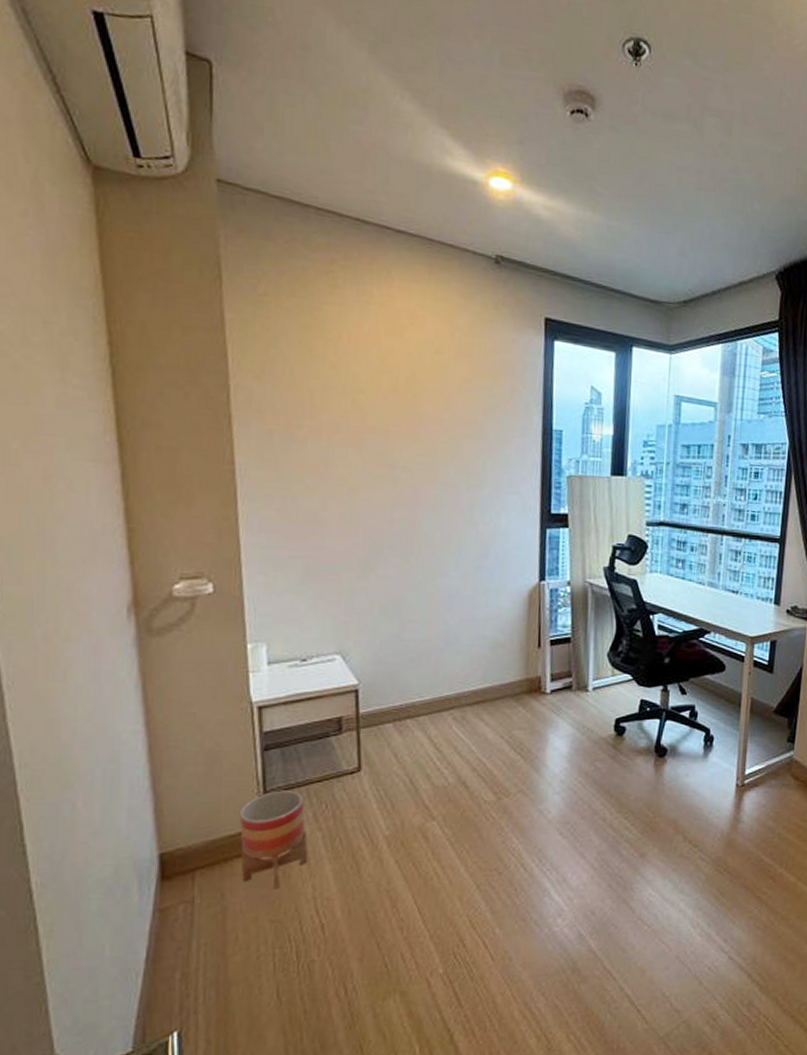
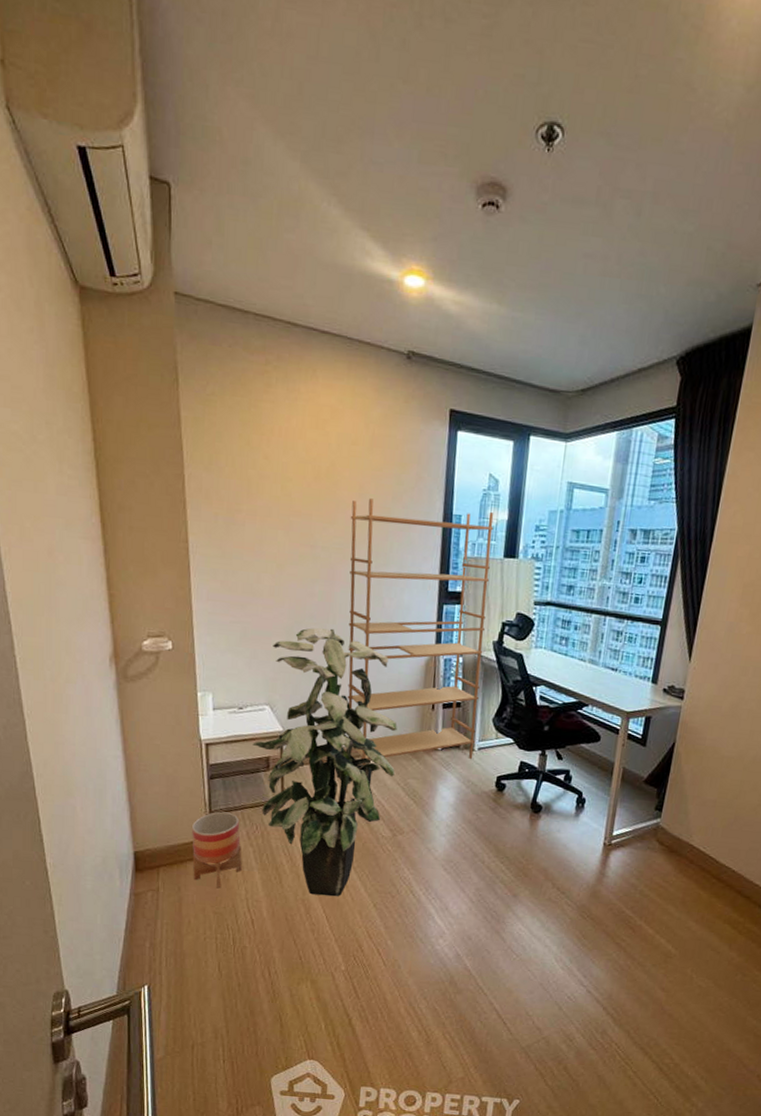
indoor plant: none [320,560,498,883] -> present [252,627,397,897]
bookshelf: none [435,412,599,718] -> present [347,498,494,765]

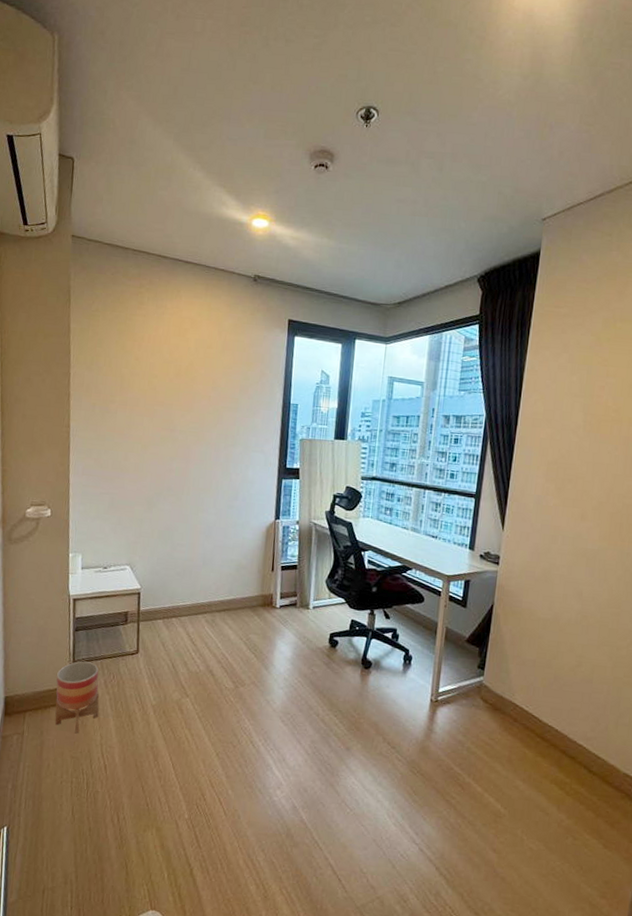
indoor plant: present [252,627,397,897] -> none [114,498,241,745]
bookshelf: present [347,498,494,765] -> none [197,391,326,621]

